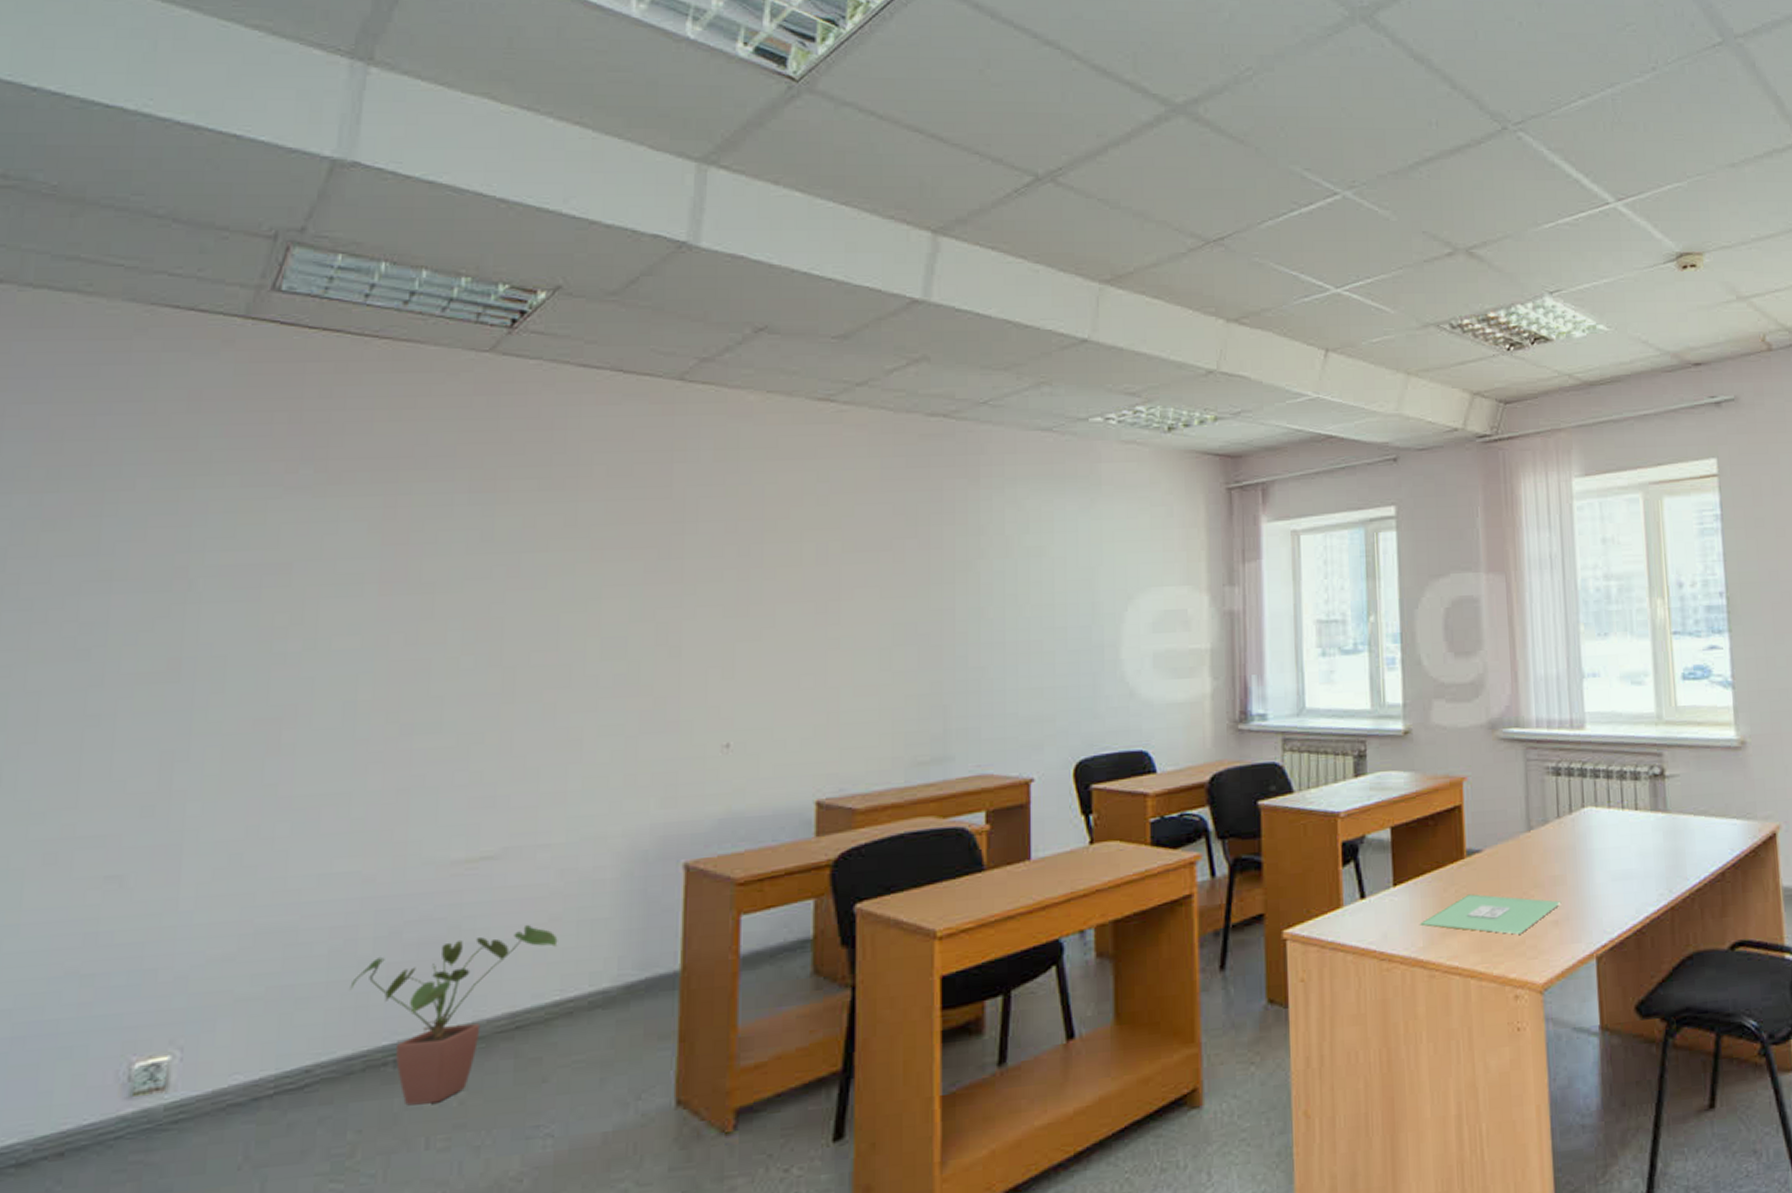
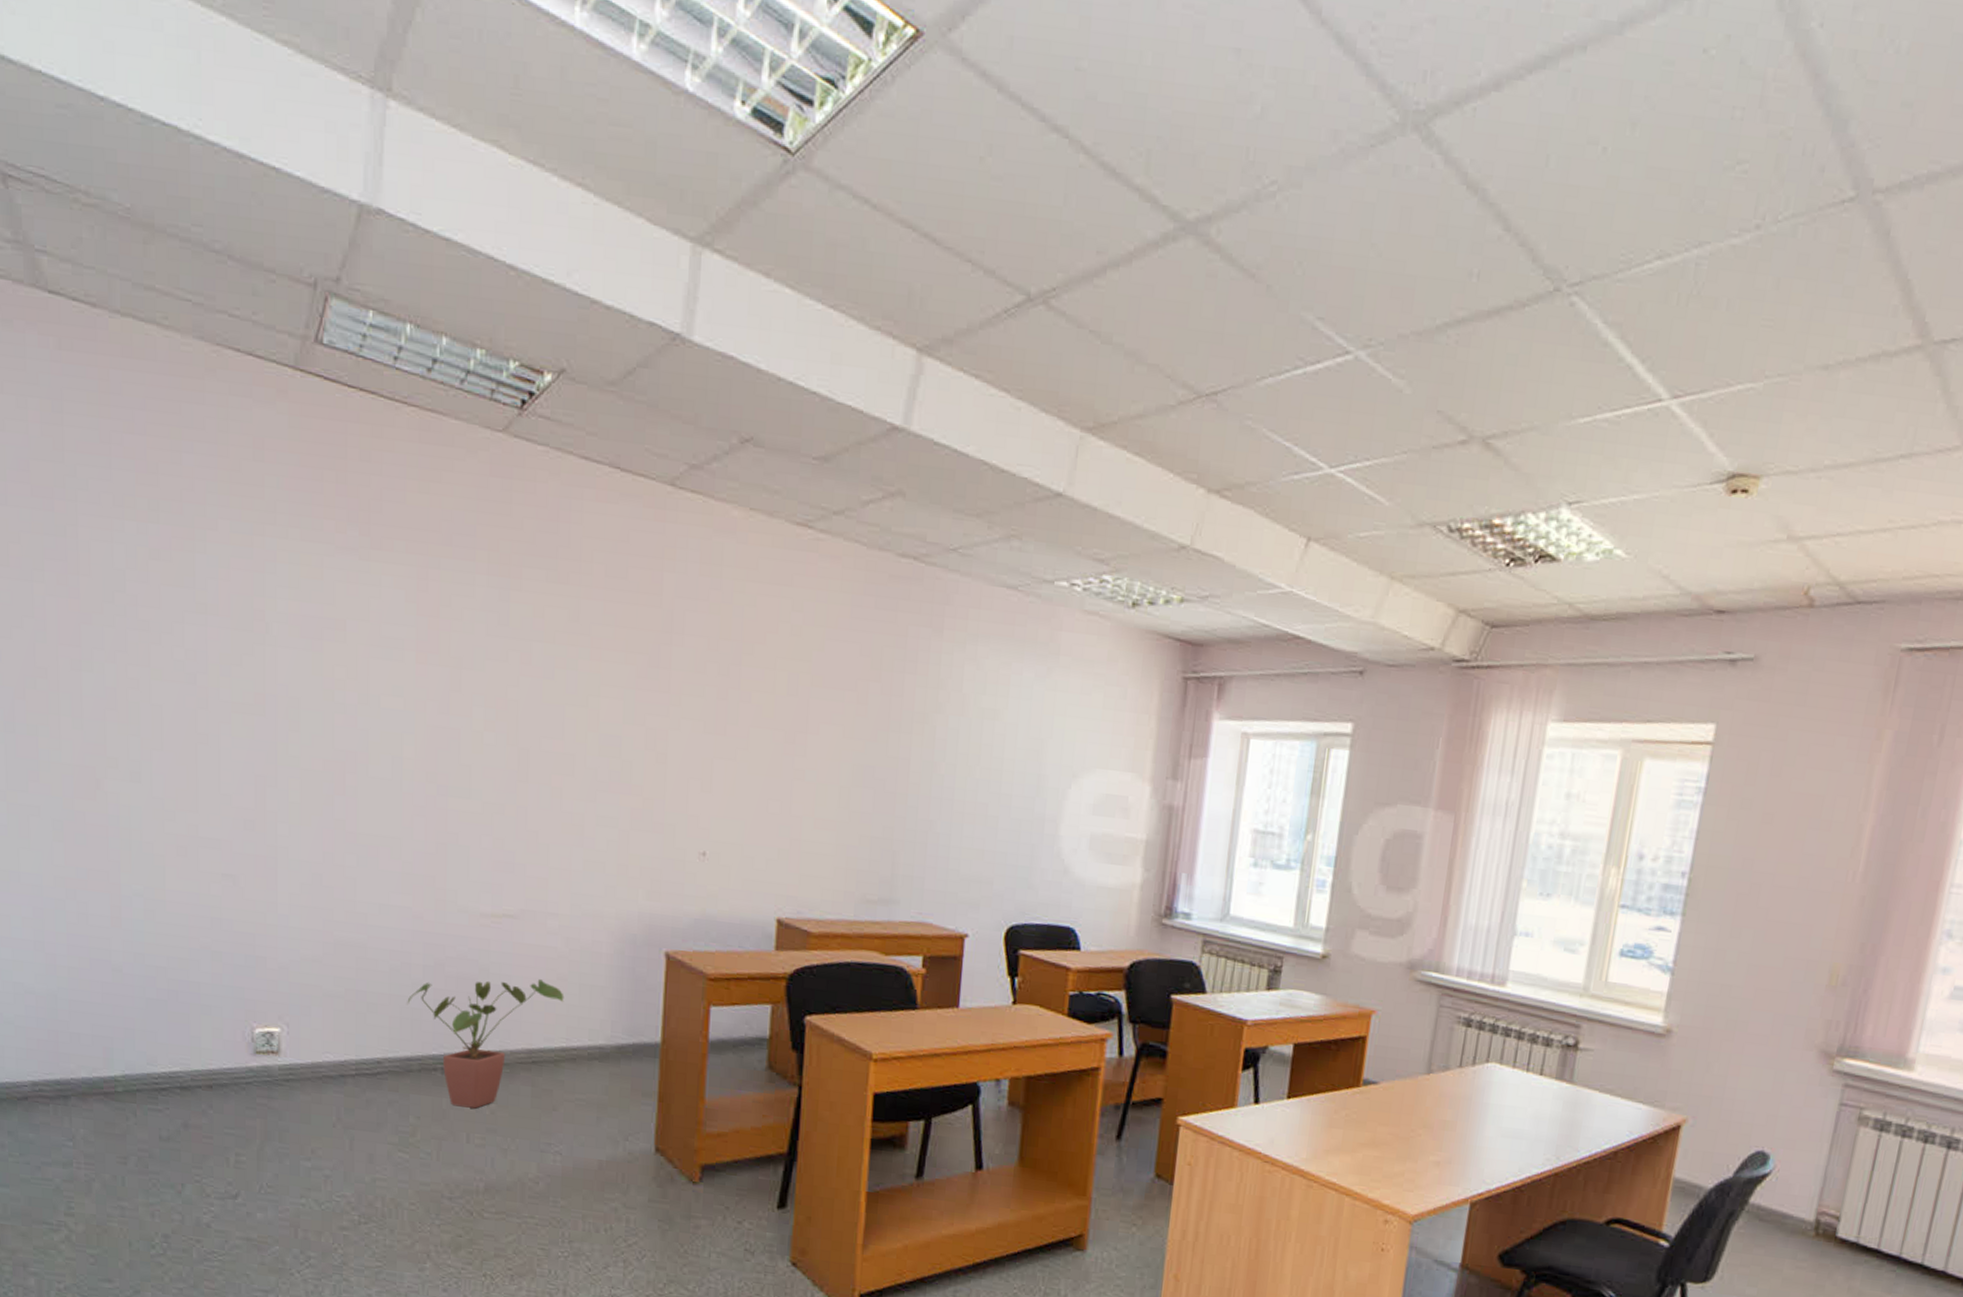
papers: present [1420,894,1561,935] -> none [1307,1120,1447,1167]

